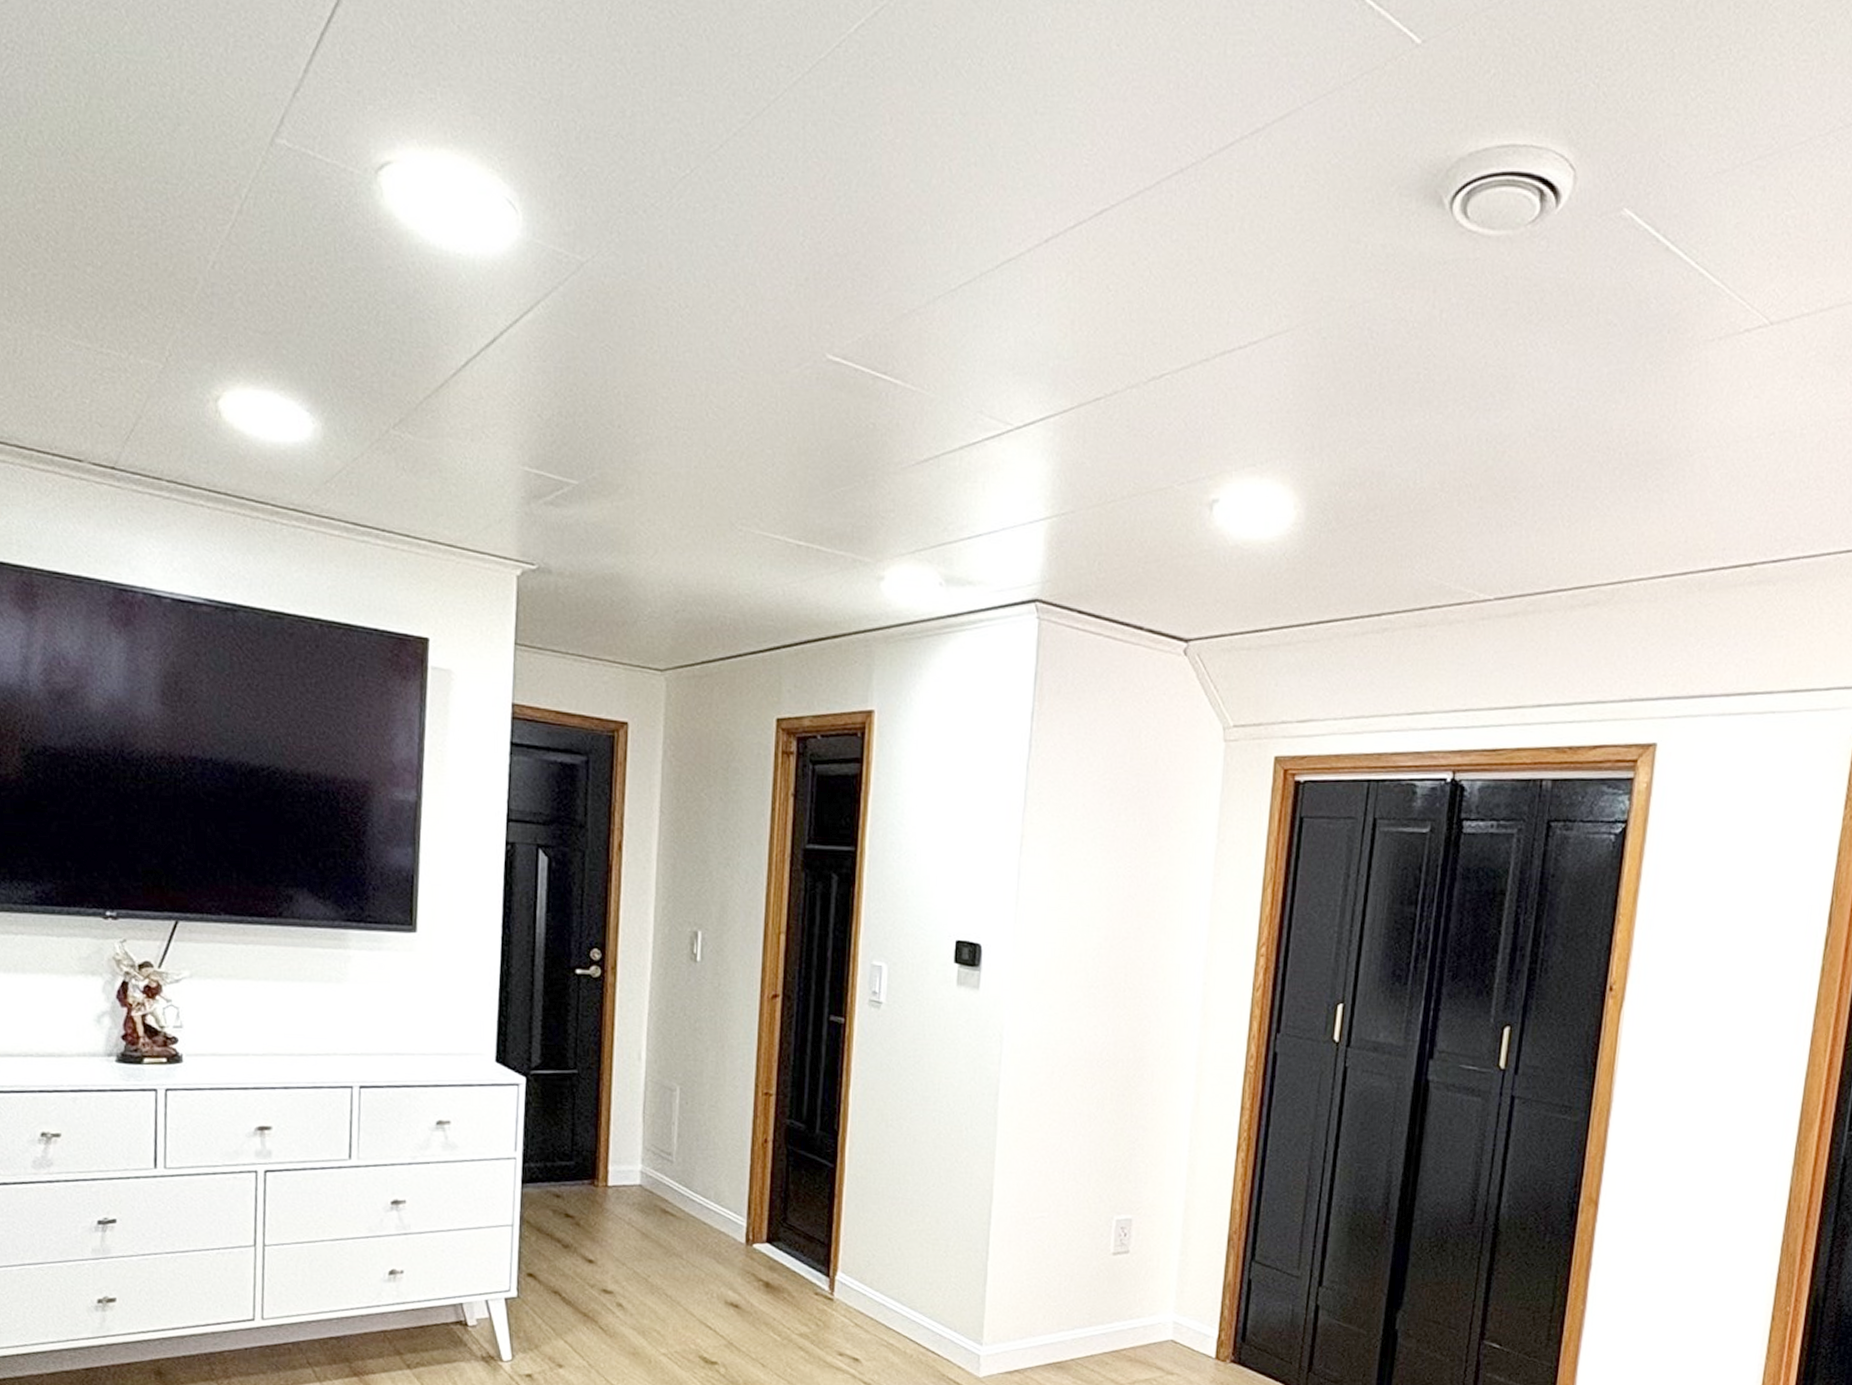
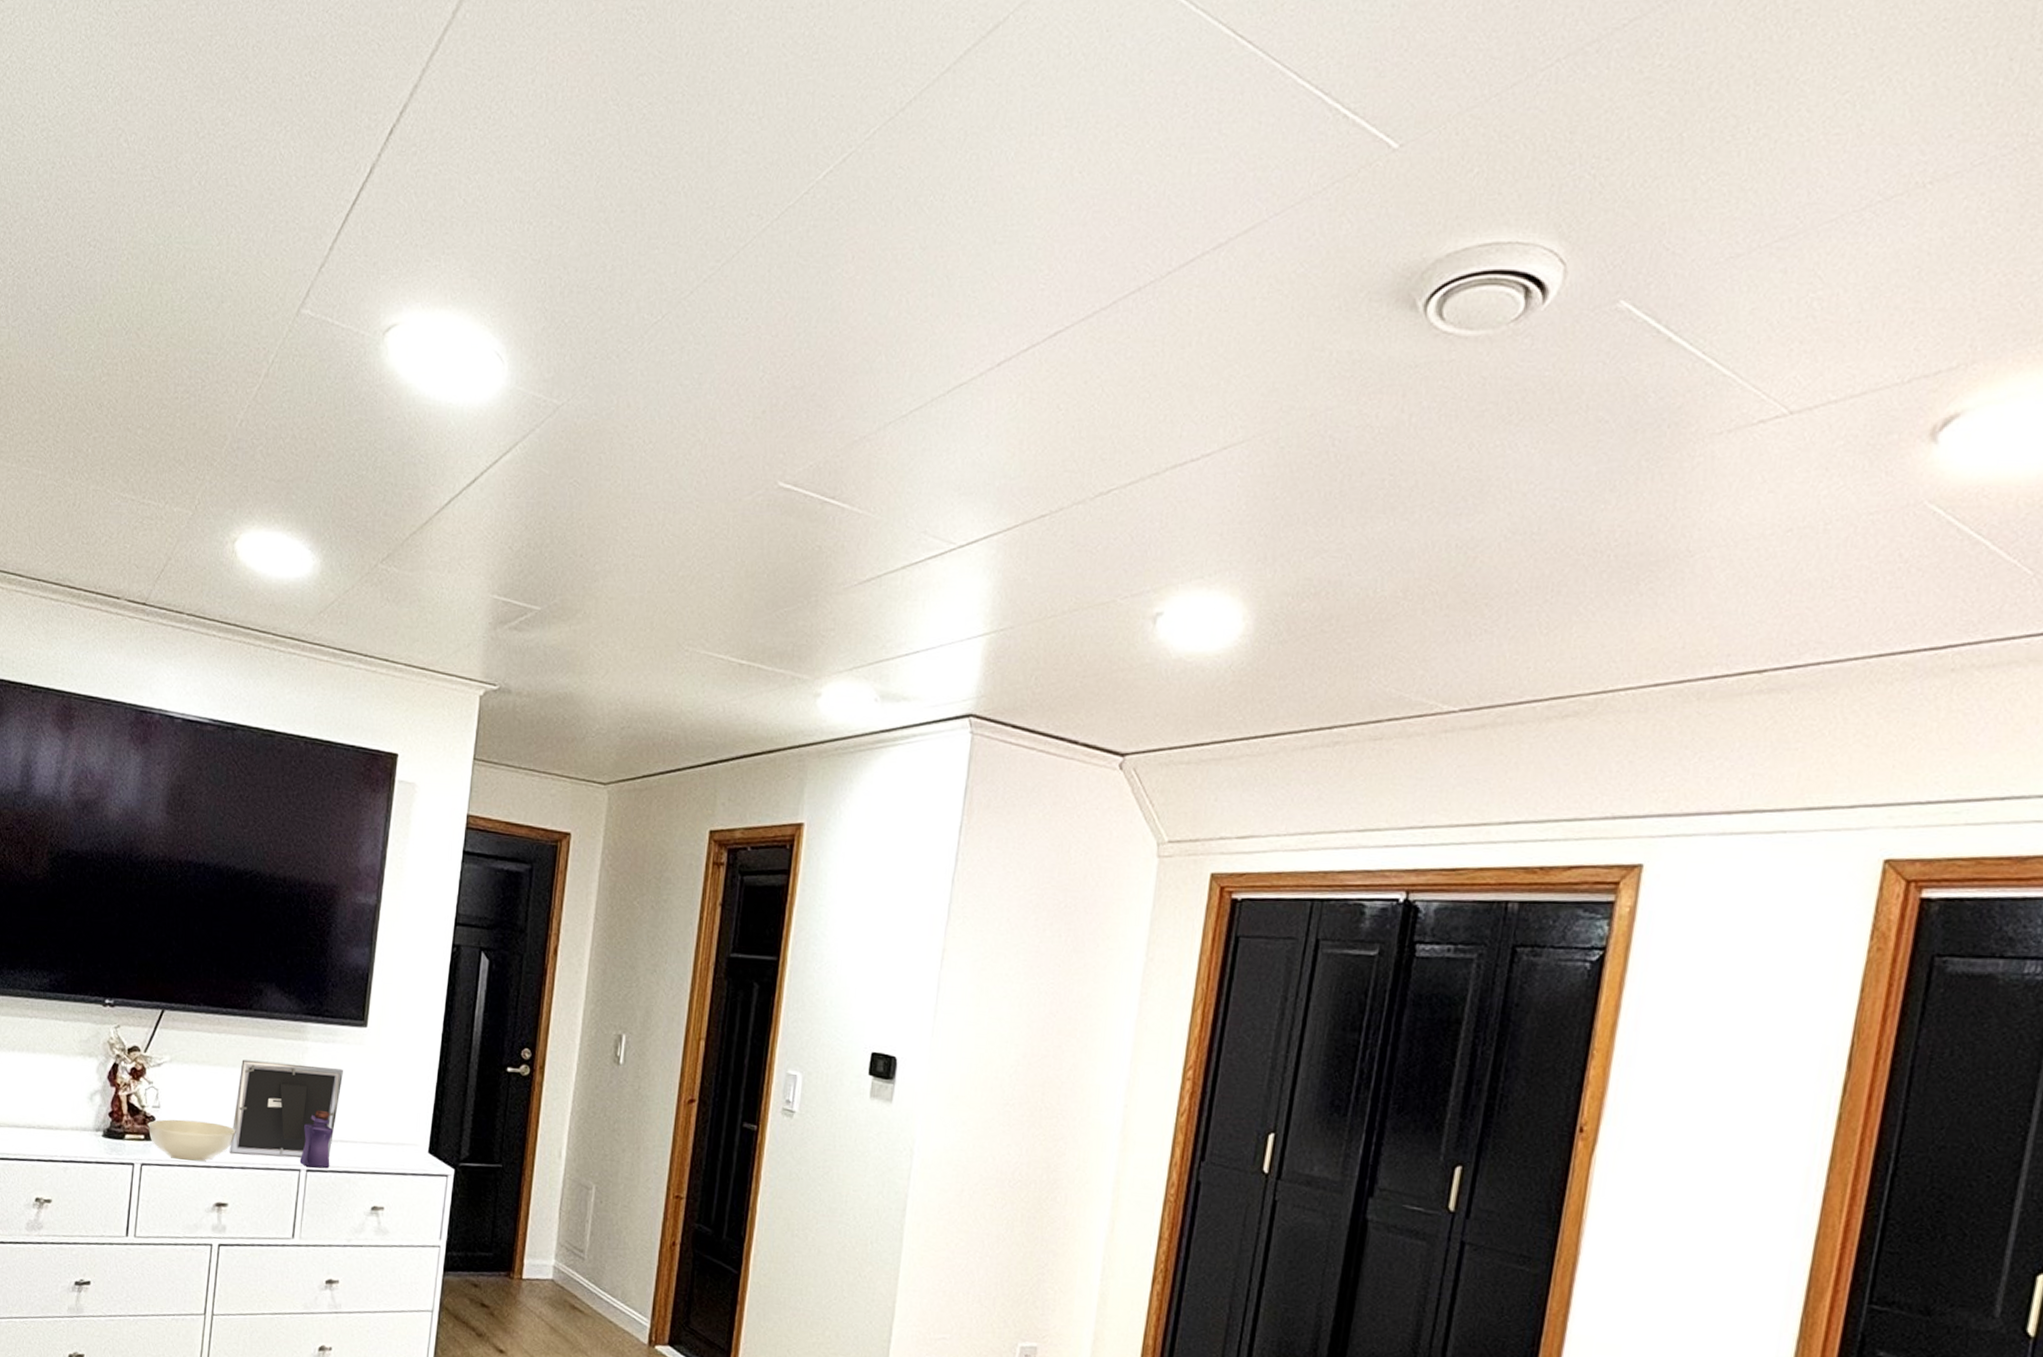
bowl: none [169,1039,275,1083] -> present [148,1119,236,1161]
picture frame: none [267,972,393,1075] -> present [228,1059,343,1158]
perfume bottle: none [351,1022,387,1085] -> present [299,1109,334,1169]

